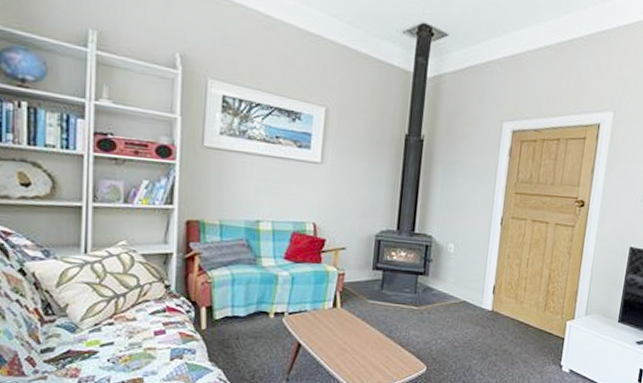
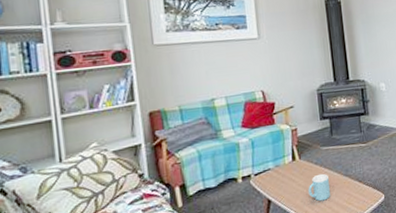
mug: none [343,328,369,358] -> present [308,173,330,202]

